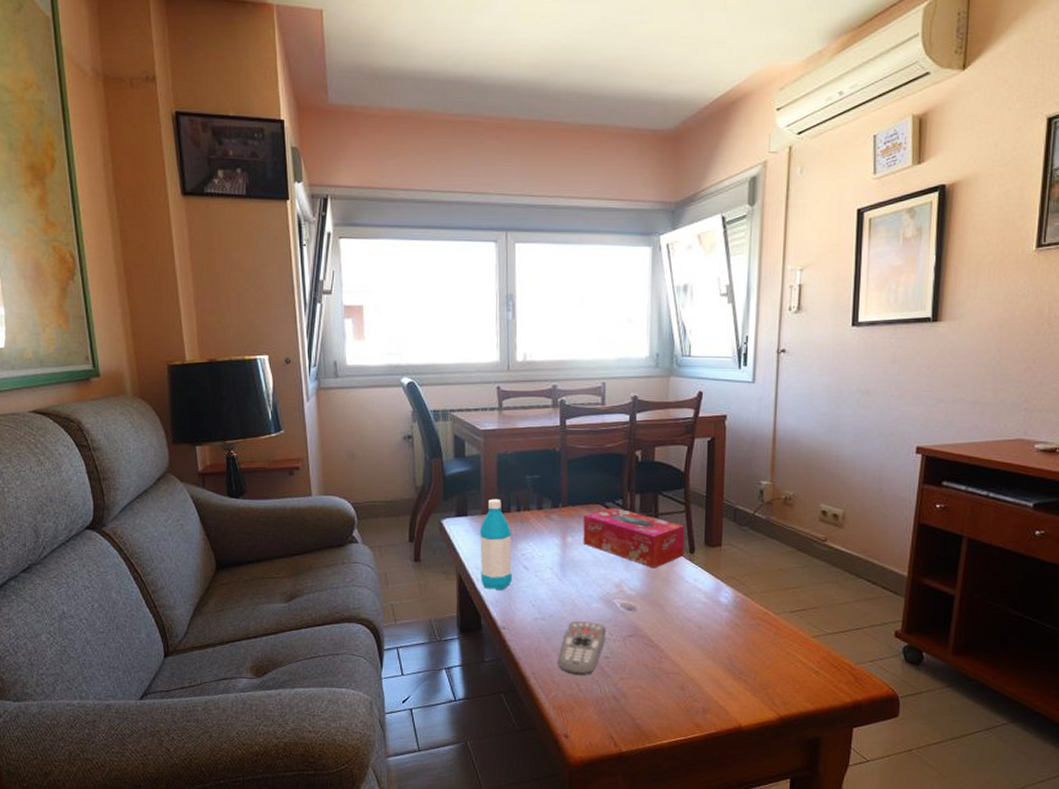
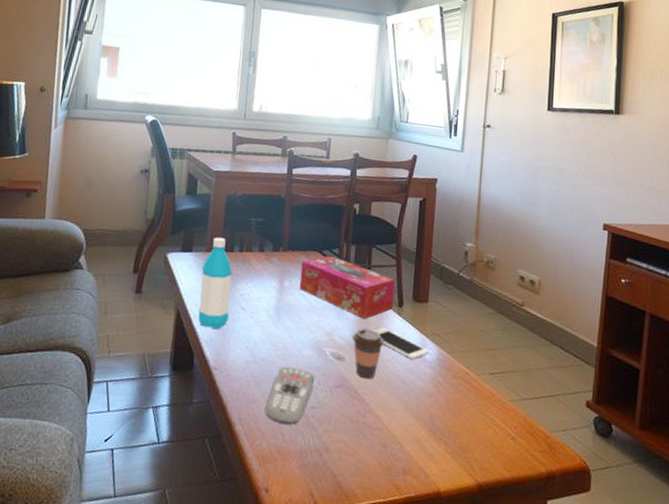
coffee cup: none [642,578,676,627] -> present [352,328,384,380]
cell phone: none [666,576,725,604] -> present [375,328,430,359]

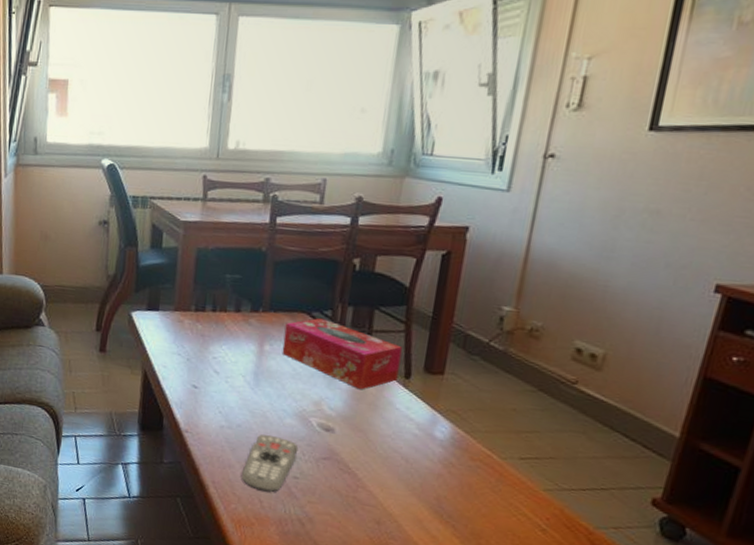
water bottle: present [198,237,233,329] -> none [167,295,204,392]
coffee cup: present [352,328,384,380] -> none [344,399,384,454]
cell phone: present [375,328,430,359] -> none [373,400,442,437]

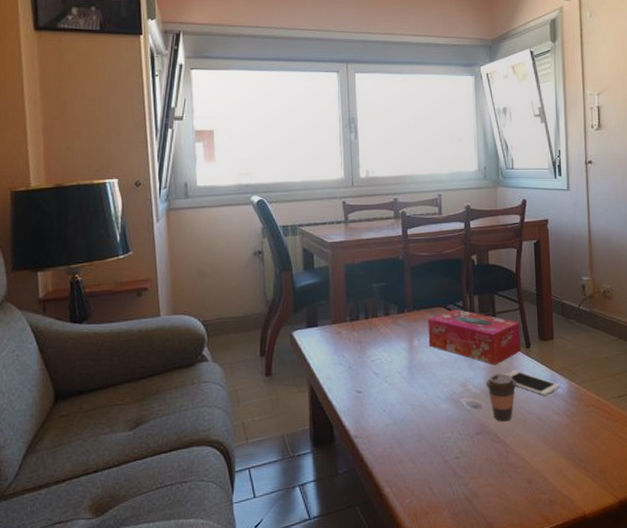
remote control: present [242,434,299,492] -> none [412,423,455,479]
coffee cup: none [344,399,384,454] -> present [485,374,517,422]
cell phone: none [373,400,442,437] -> present [507,370,561,396]

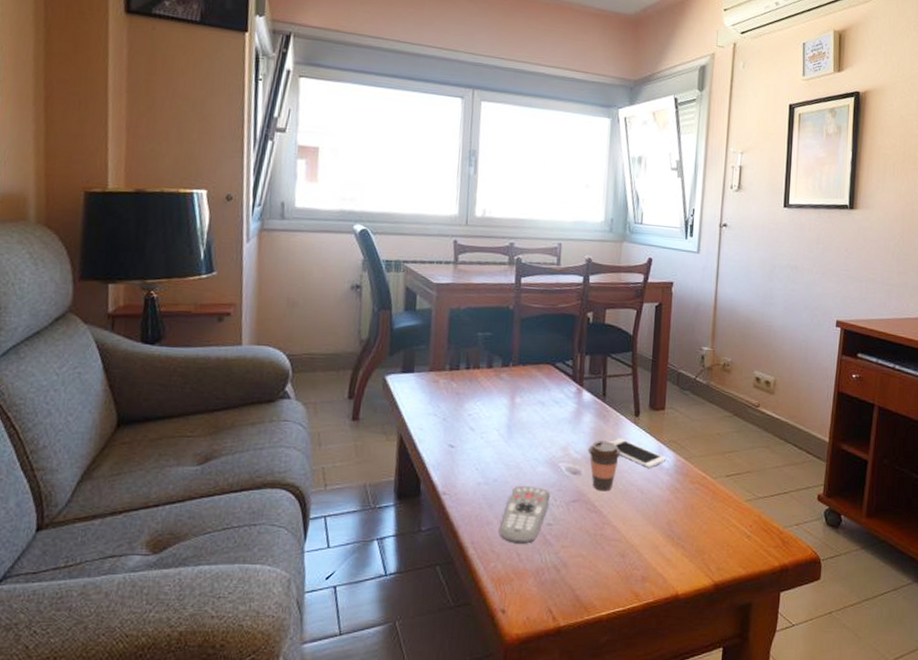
remote control: none [412,423,455,479] -> present [500,486,551,544]
tissue box: present [428,308,521,365] -> none [531,367,631,431]

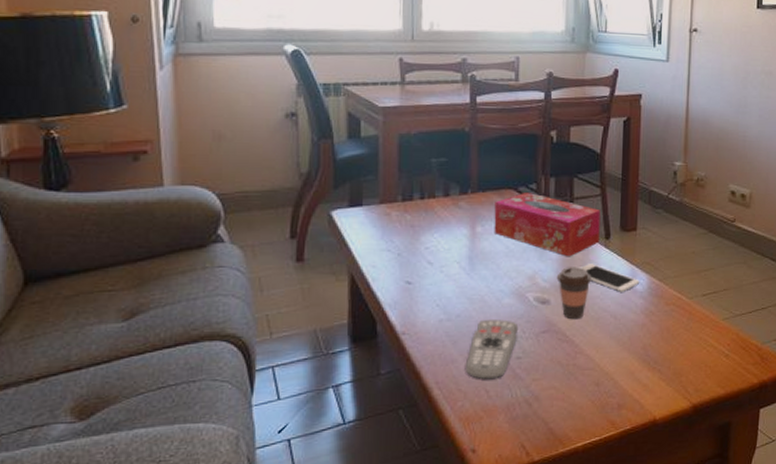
tissue box: none [531,367,631,431] -> present [494,191,601,257]

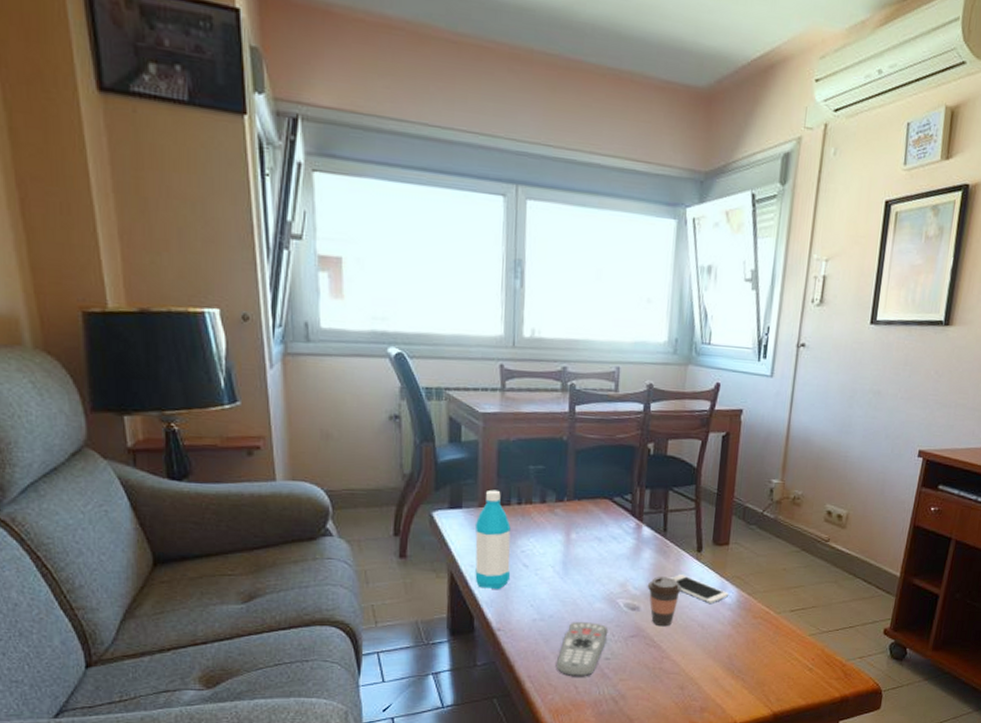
water bottle: none [376,185,415,290] -> present [474,489,511,589]
tissue box: present [494,191,601,257] -> none [588,502,694,567]

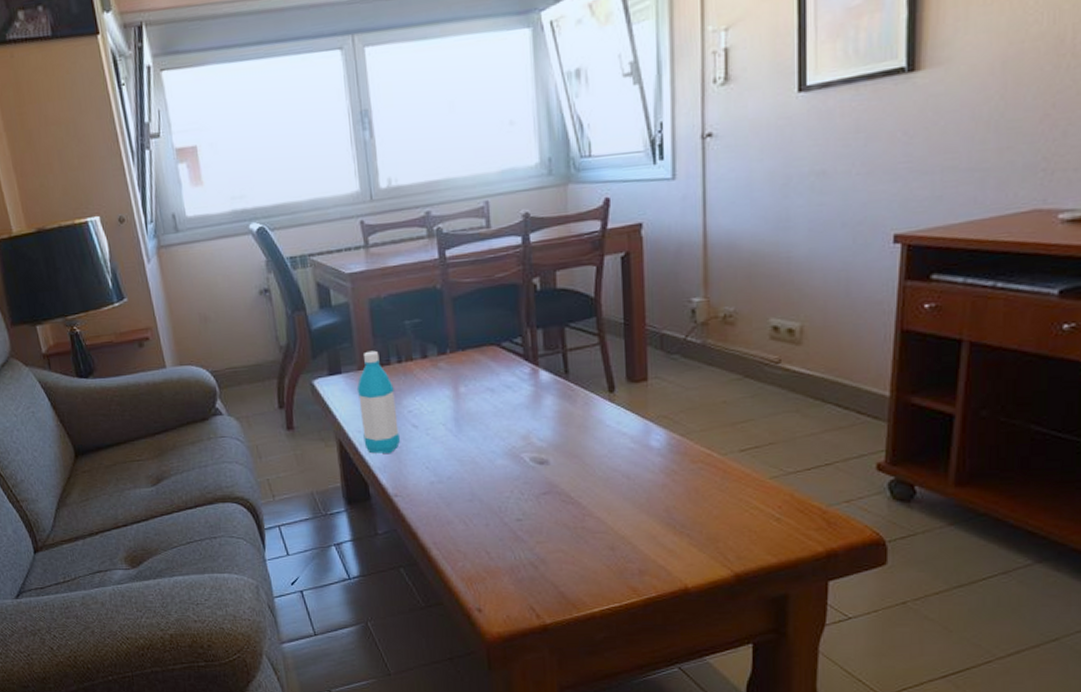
remote control: present [557,622,609,677] -> none [463,481,516,542]
coffee cup: present [647,577,682,627] -> none [554,424,596,481]
cell phone: present [672,575,729,603] -> none [582,420,657,450]

